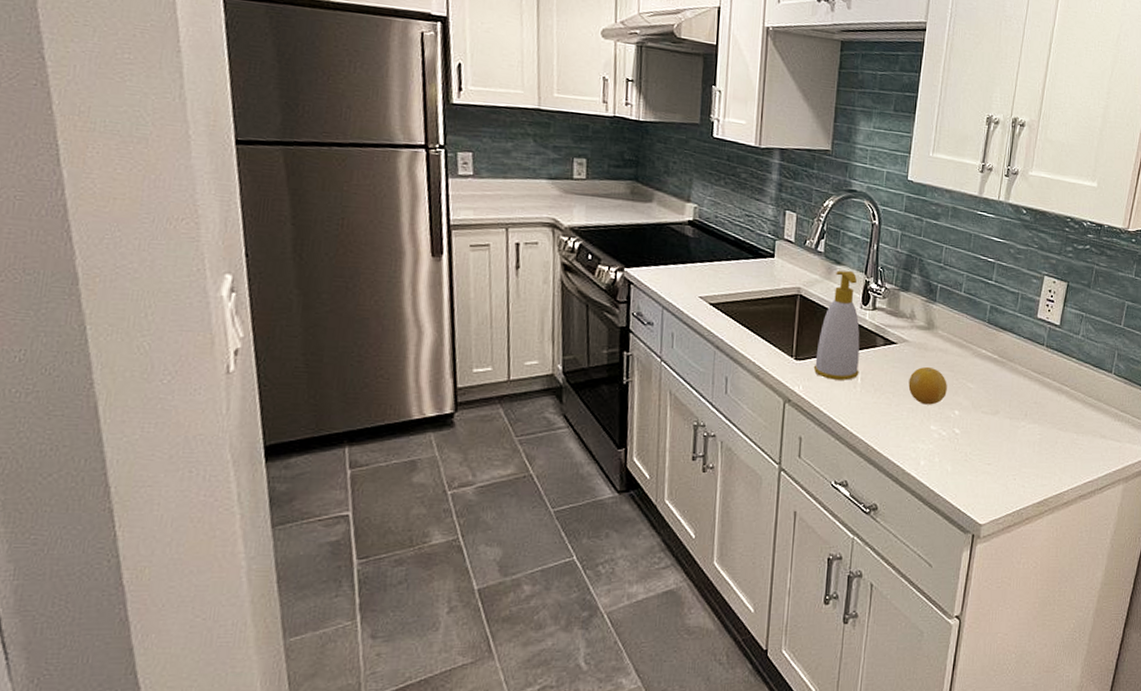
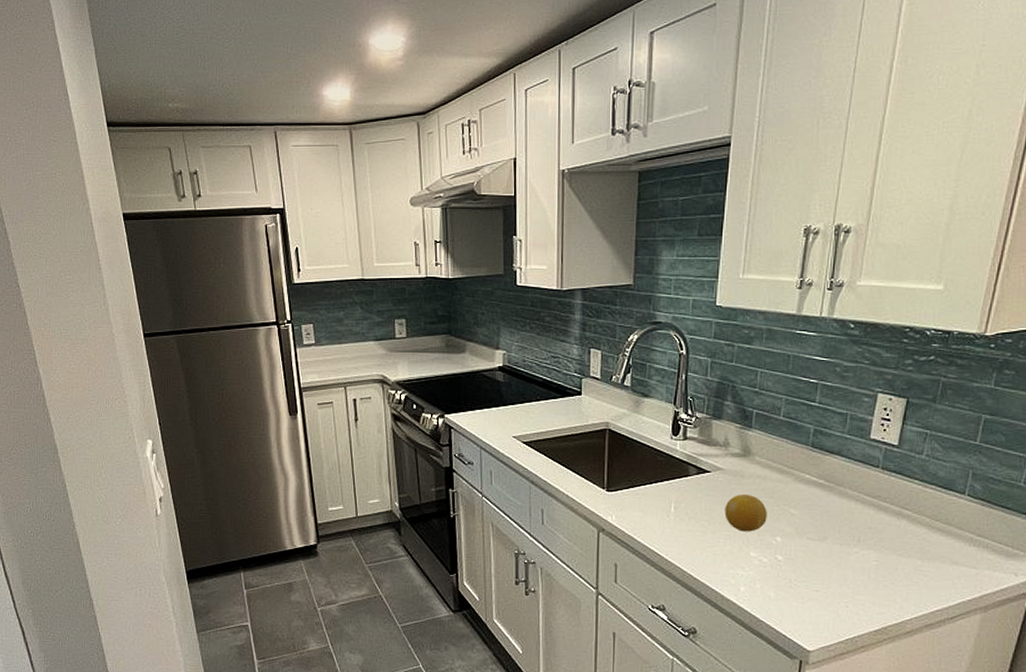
soap bottle: present [813,270,860,381] -> none [625,403,672,510]

